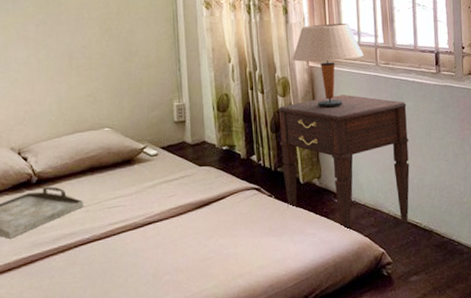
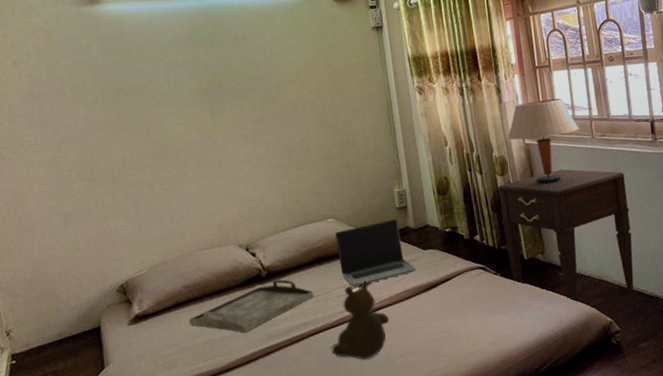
teddy bear: none [97,192,159,275] -> present [331,279,390,360]
laptop computer: none [111,133,190,199] -> present [335,219,416,287]

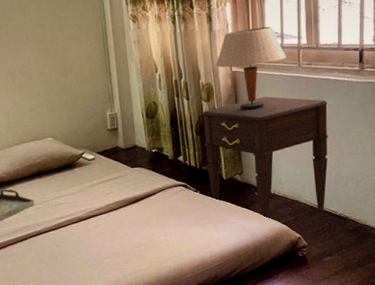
teddy bear: present [331,279,390,360] -> none [49,191,100,259]
laptop computer: present [335,219,416,287] -> none [53,139,124,197]

